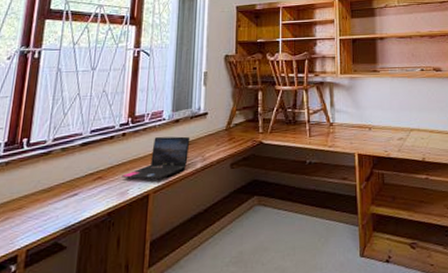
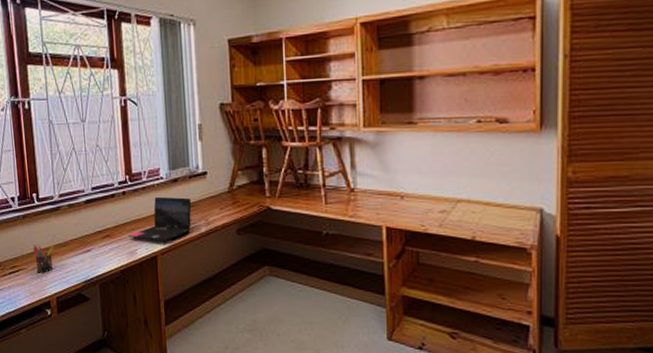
pen holder: none [8,193,36,224] -> present [33,245,54,273]

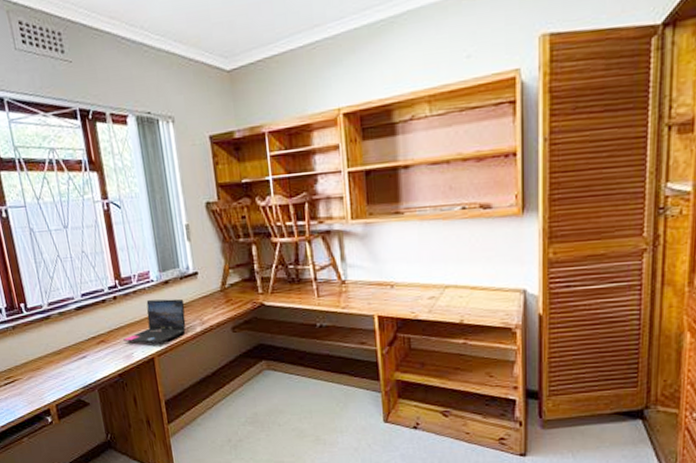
pen holder: present [33,245,54,273] -> none [26,355,50,382]

